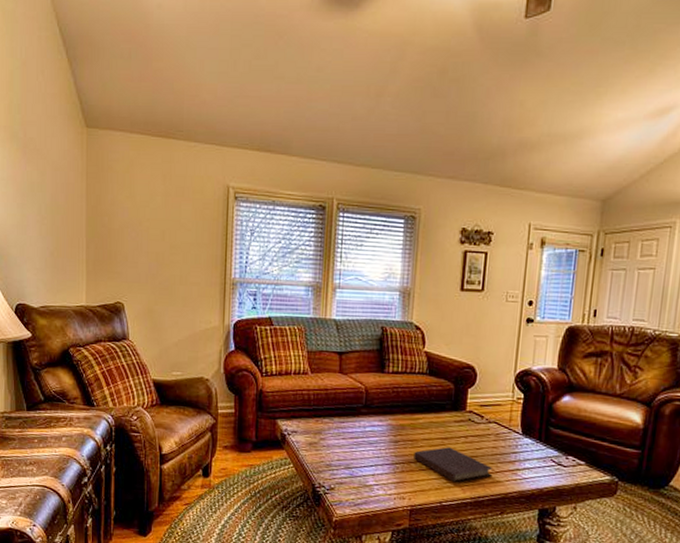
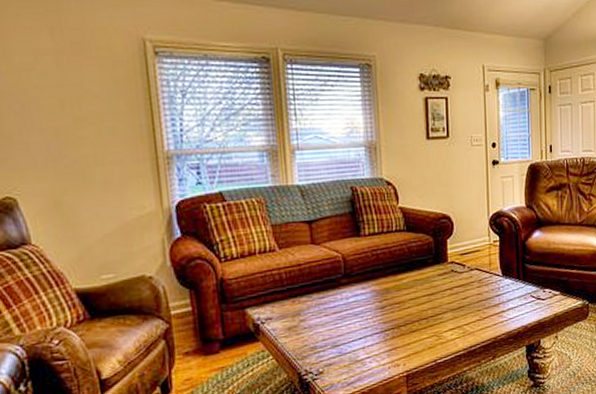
notebook: present [414,447,493,483] -> none [402,302,481,338]

